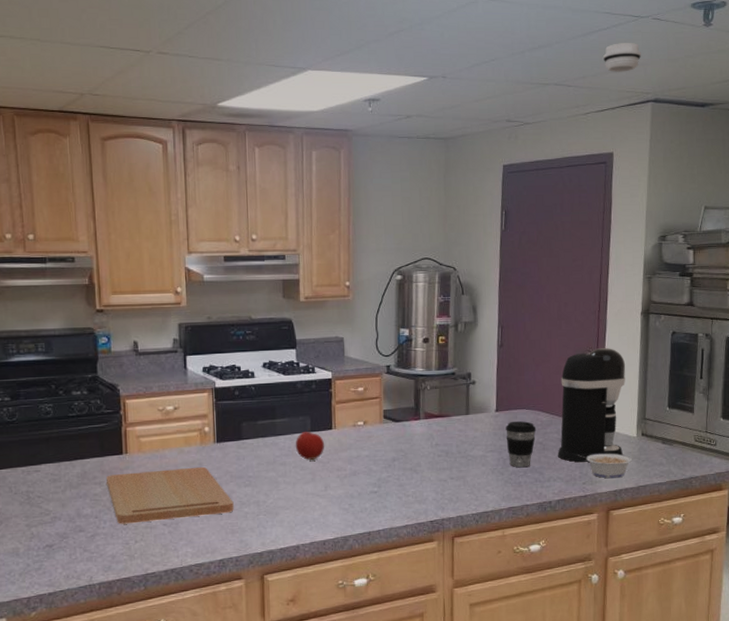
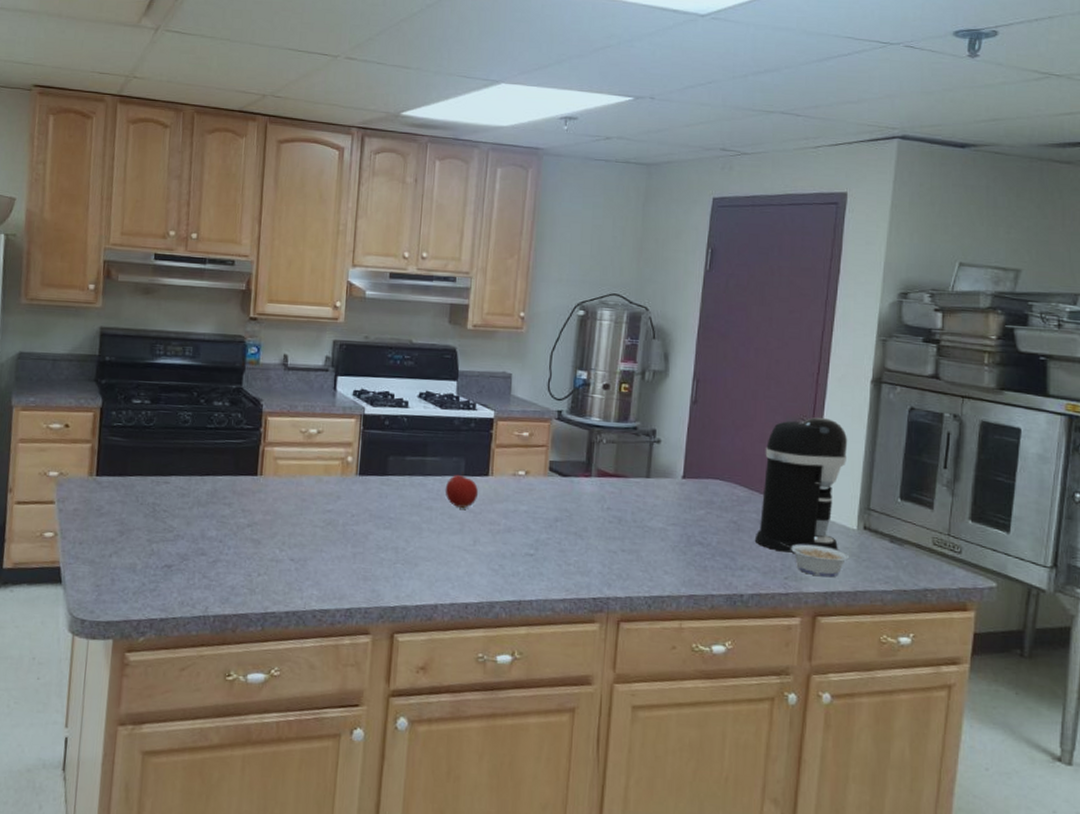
cutting board: present [107,466,234,524] -> none [236,496,370,557]
coffee cup: present [506,421,536,468] -> none [692,492,731,550]
smoke detector: present [602,43,642,72] -> none [840,71,889,104]

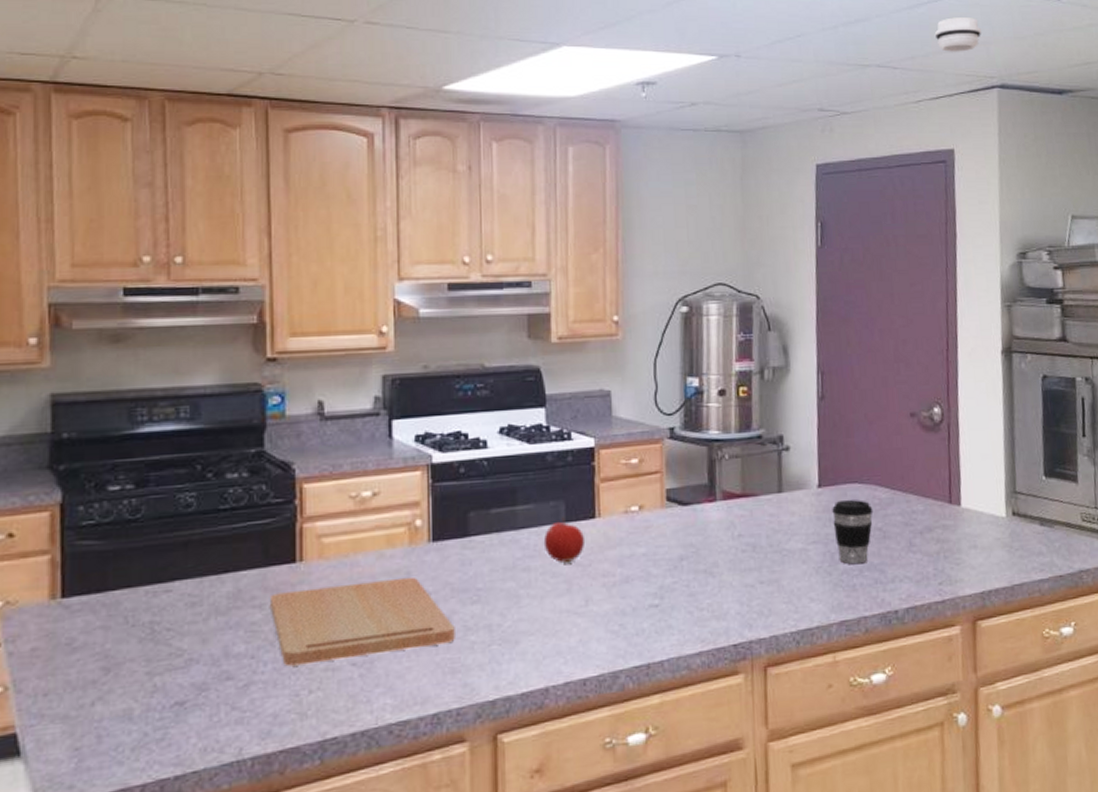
cutting board: none [236,496,370,557] -> present [271,576,455,667]
coffee cup: none [692,492,731,550] -> present [832,499,874,565]
coffee maker: present [754,417,848,553] -> none [902,398,990,555]
legume: present [779,541,850,578] -> none [928,540,1003,576]
smoke detector: none [840,71,889,104] -> present [934,17,982,52]

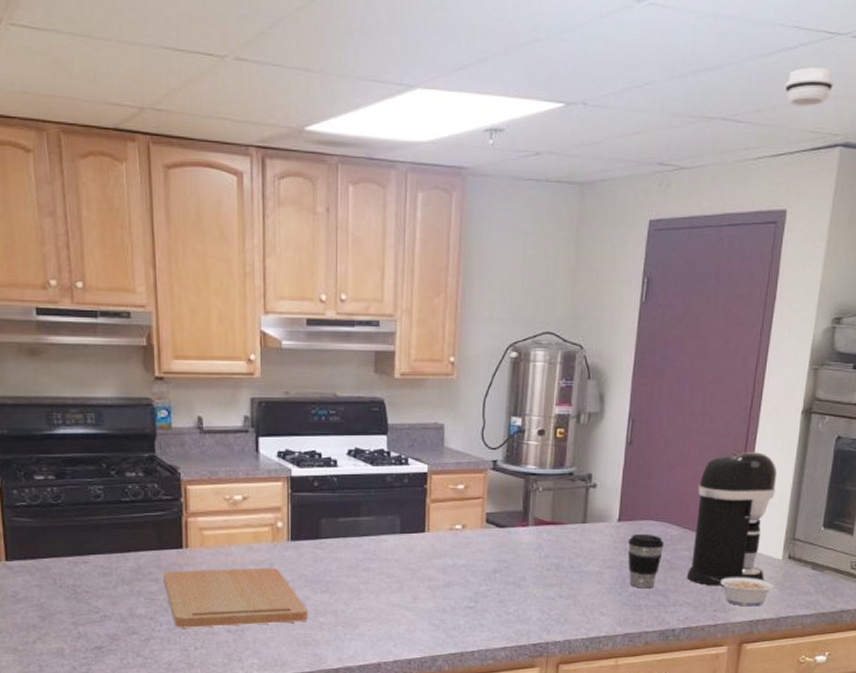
fruit: present [543,517,584,562] -> none [381,530,415,566]
coffee maker: none [902,398,990,555] -> present [686,452,777,586]
legume: none [928,540,1003,576] -> present [709,576,775,607]

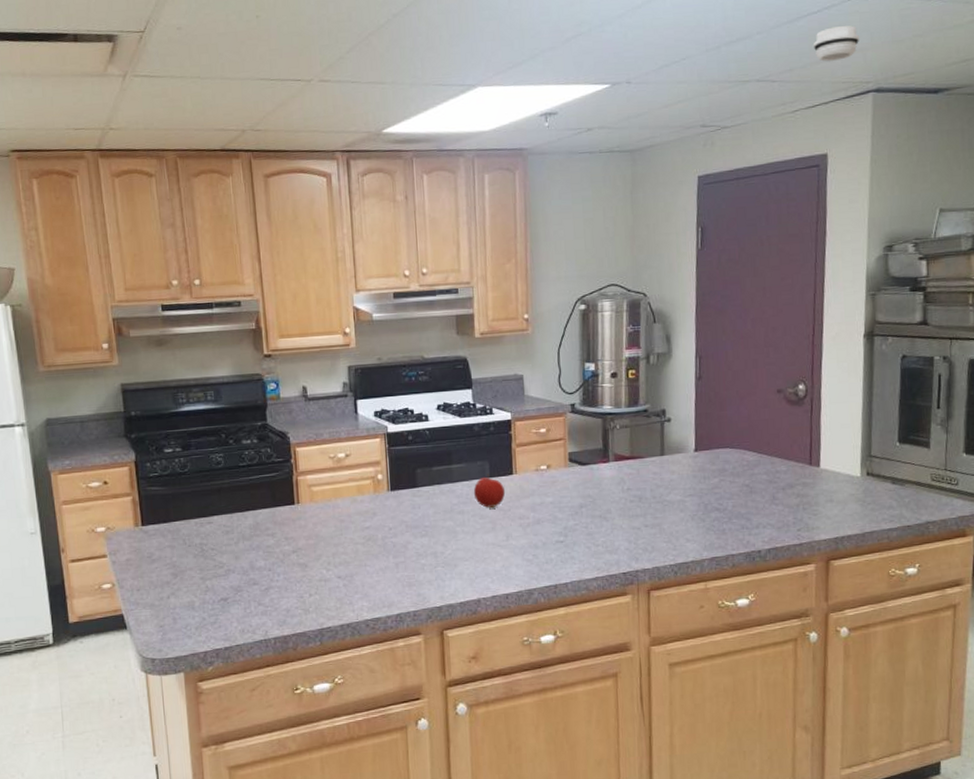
cutting board: present [164,567,308,628] -> none [279,516,410,577]
fruit: none [381,530,415,566] -> present [473,474,505,508]
coffee cup: present [628,533,664,589] -> none [706,461,742,514]
coffee maker: present [686,452,777,586] -> none [766,376,847,507]
legume: present [709,576,775,607] -> none [789,495,856,524]

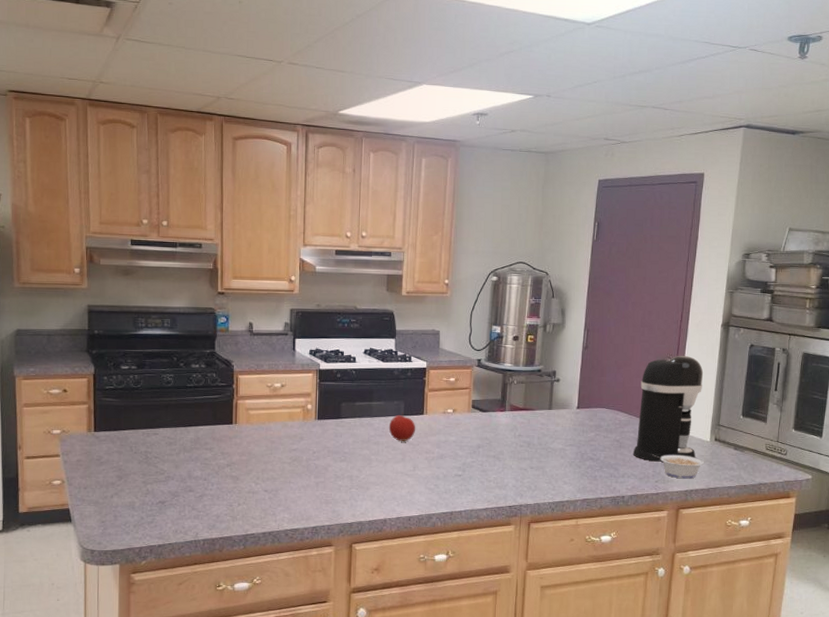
coffee maker: none [766,376,847,507] -> present [632,356,704,462]
legume: none [789,495,856,524] -> present [651,453,705,479]
smoke detector: present [813,25,860,62] -> none [699,71,737,99]

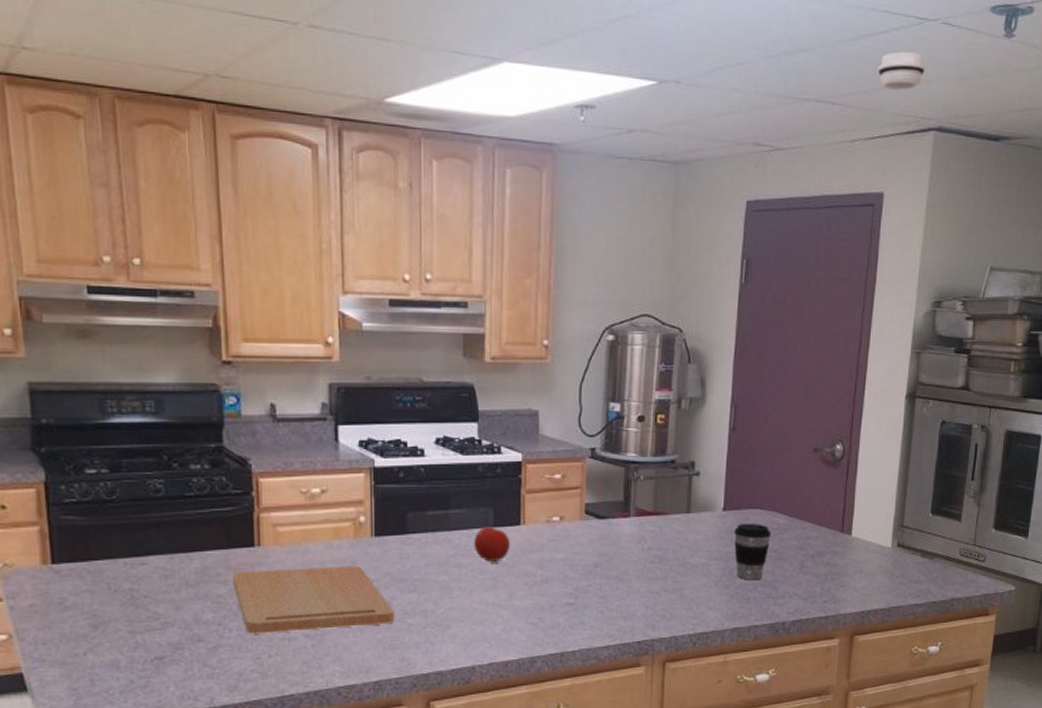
cutting board: none [217,440,329,488] -> present [233,565,395,634]
coffee cup: none [585,418,614,463] -> present [734,523,772,580]
coffee maker: present [632,356,704,462] -> none [795,438,884,576]
legume: present [651,453,705,479] -> none [818,565,885,597]
smoke detector: none [699,71,737,99] -> present [877,51,926,90]

